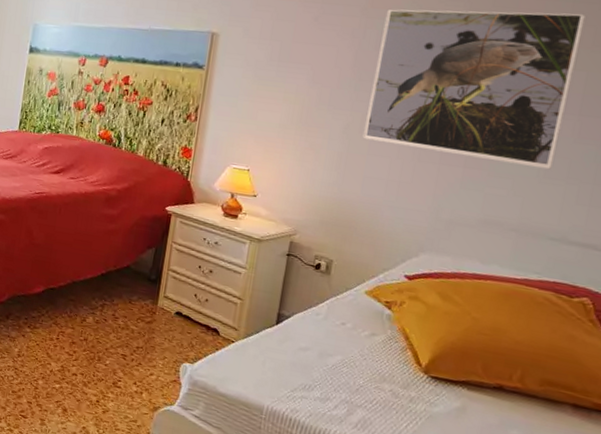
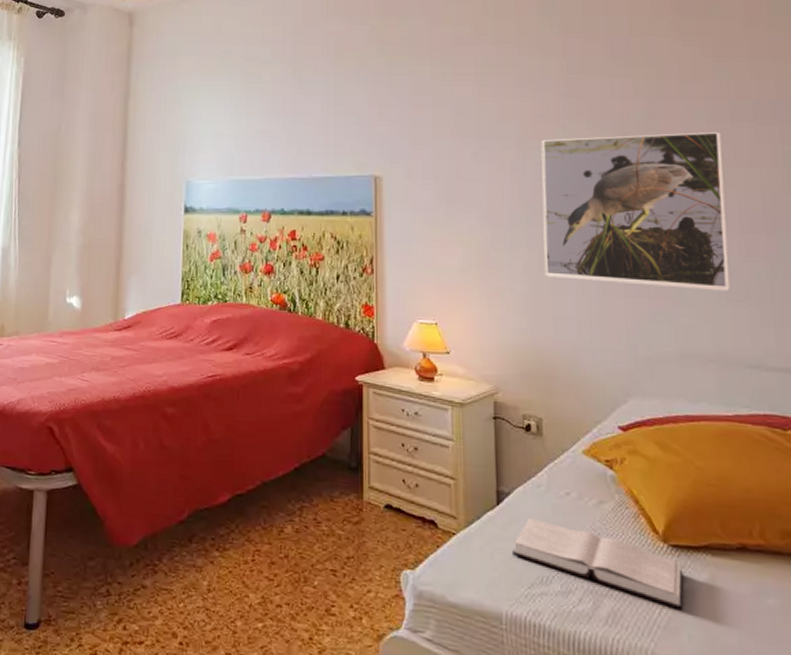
hardback book: none [282,338,437,427] -> present [513,517,684,609]

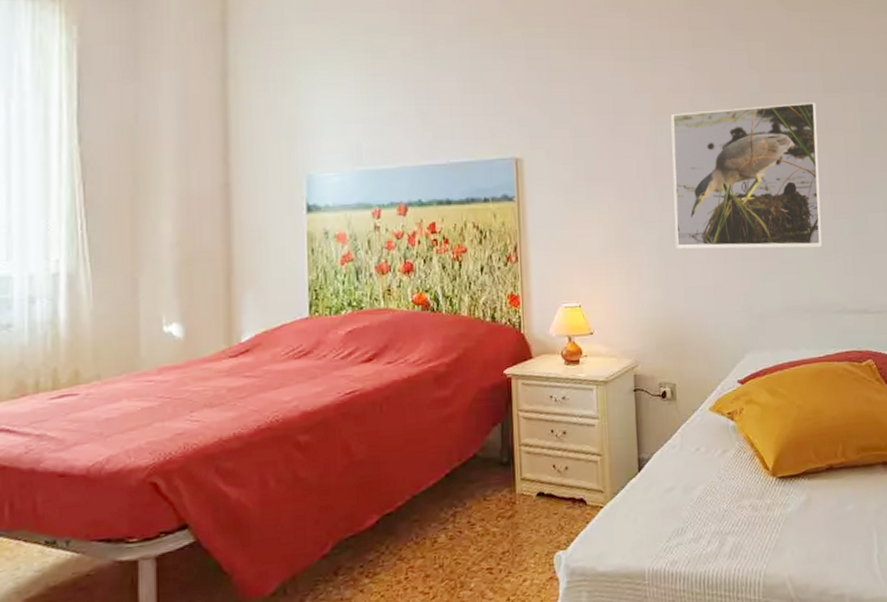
hardback book: present [513,517,684,609] -> none [653,477,788,531]

